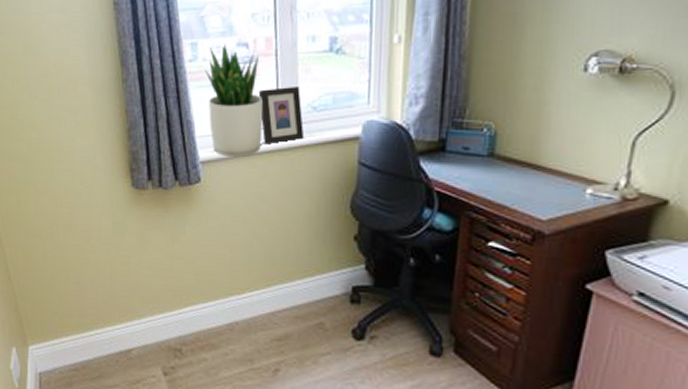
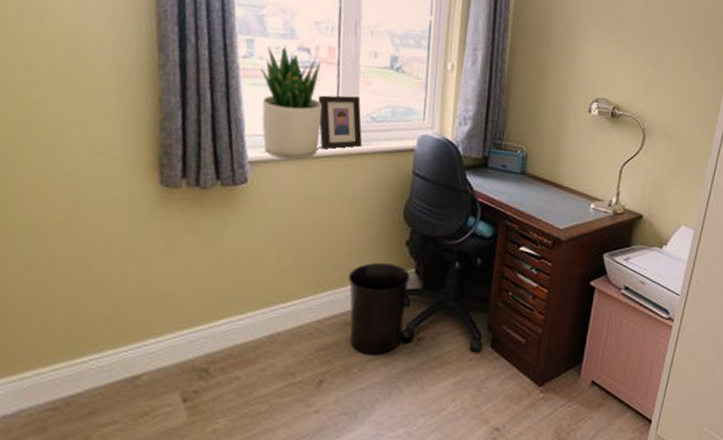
waste bin: none [297,257,360,351] -> present [348,262,411,356]

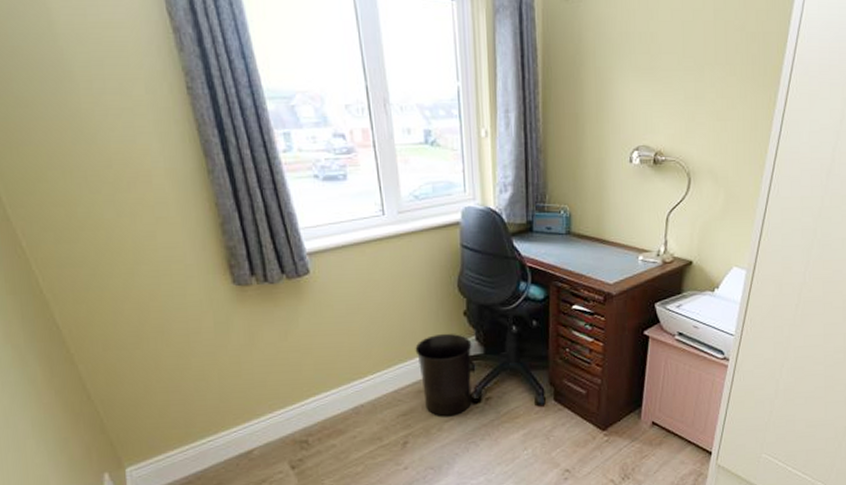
planter: present [261,46,322,161] -> none [302,134,369,248]
picture frame: present [318,95,363,150] -> none [360,177,410,233]

